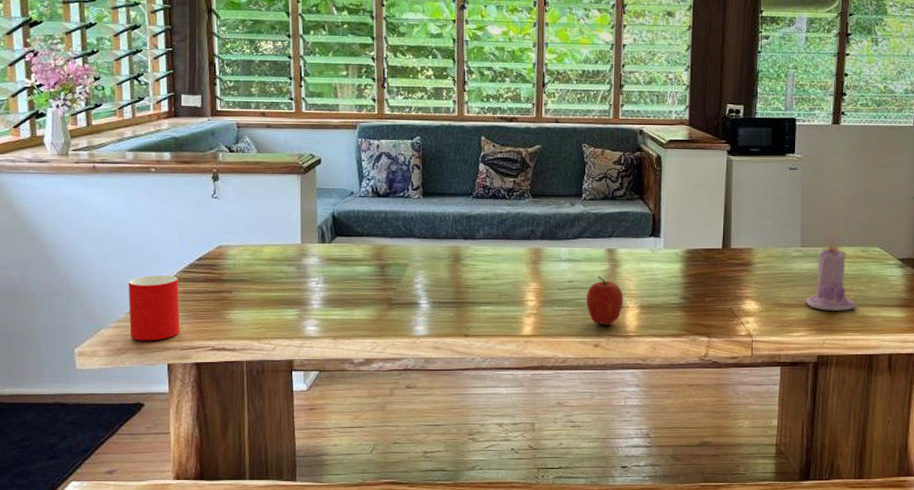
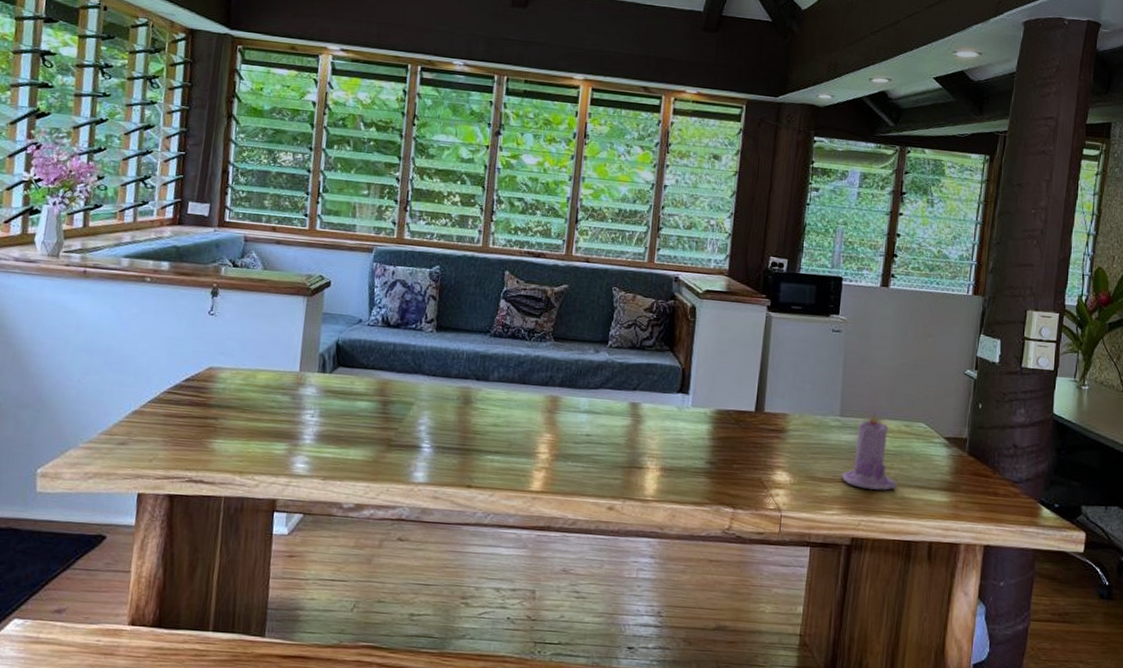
cup: present [128,275,181,341] -> none [100,393,161,467]
fruit: present [586,275,624,325] -> none [603,431,644,487]

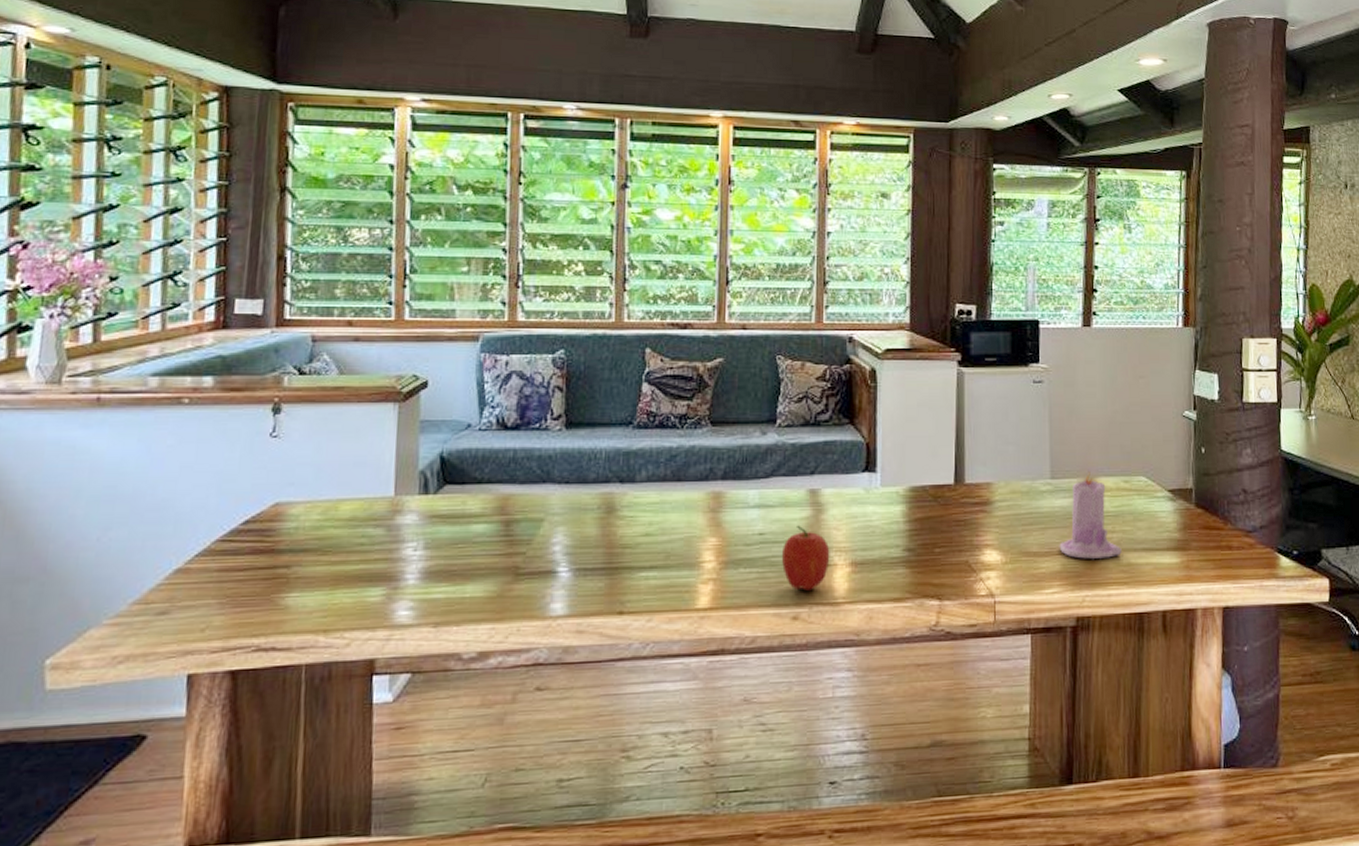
fruit: none [603,431,644,487] -> present [781,525,830,590]

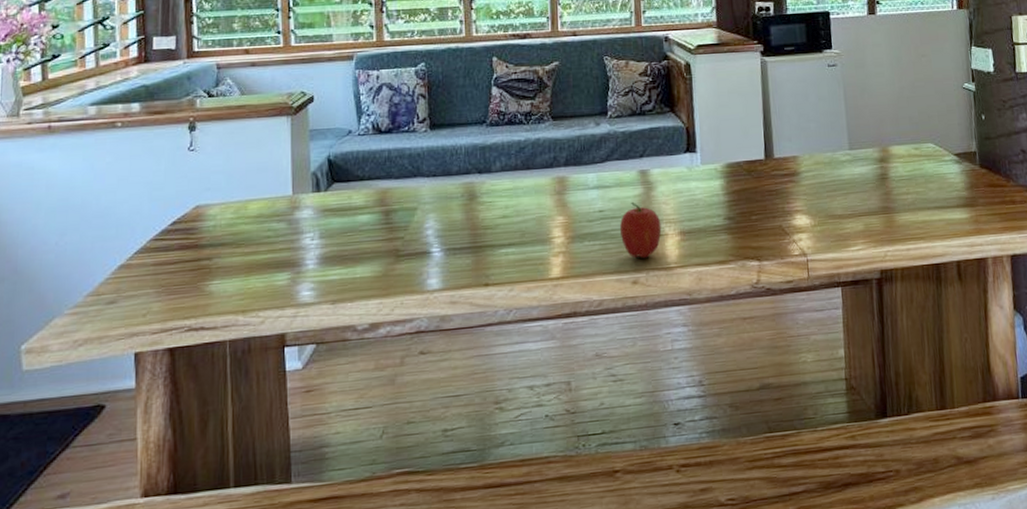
candle: present [1059,471,1122,559] -> none [860,141,917,219]

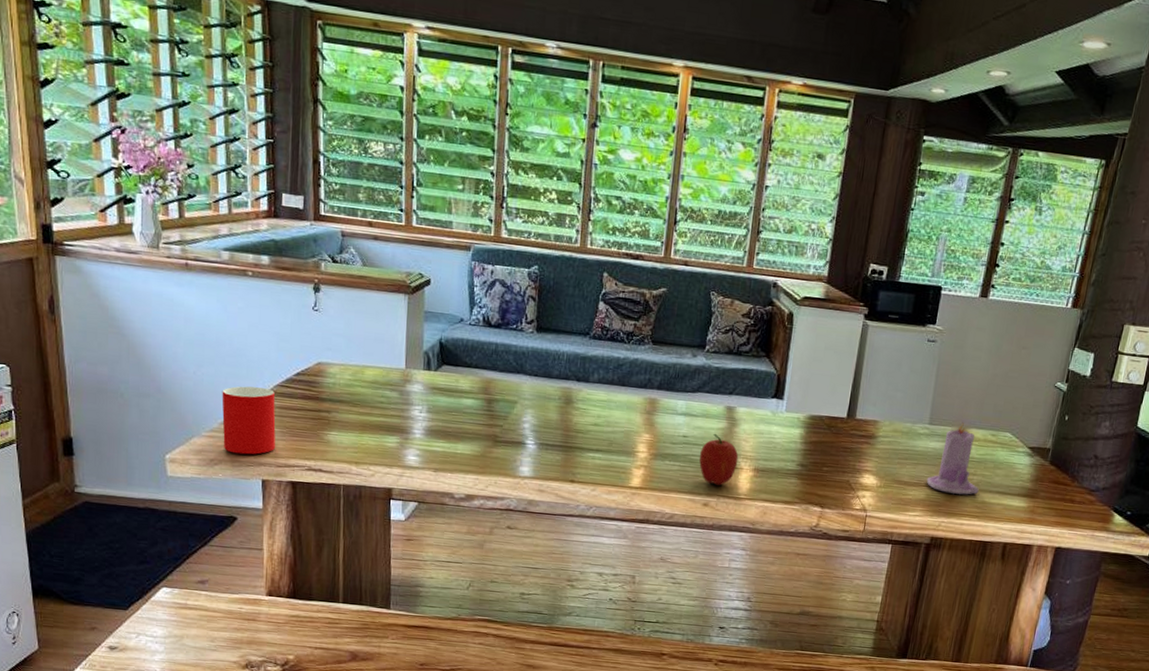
cup: none [87,246,151,328] -> present [221,386,276,455]
candle: none [860,141,917,219] -> present [926,422,979,495]

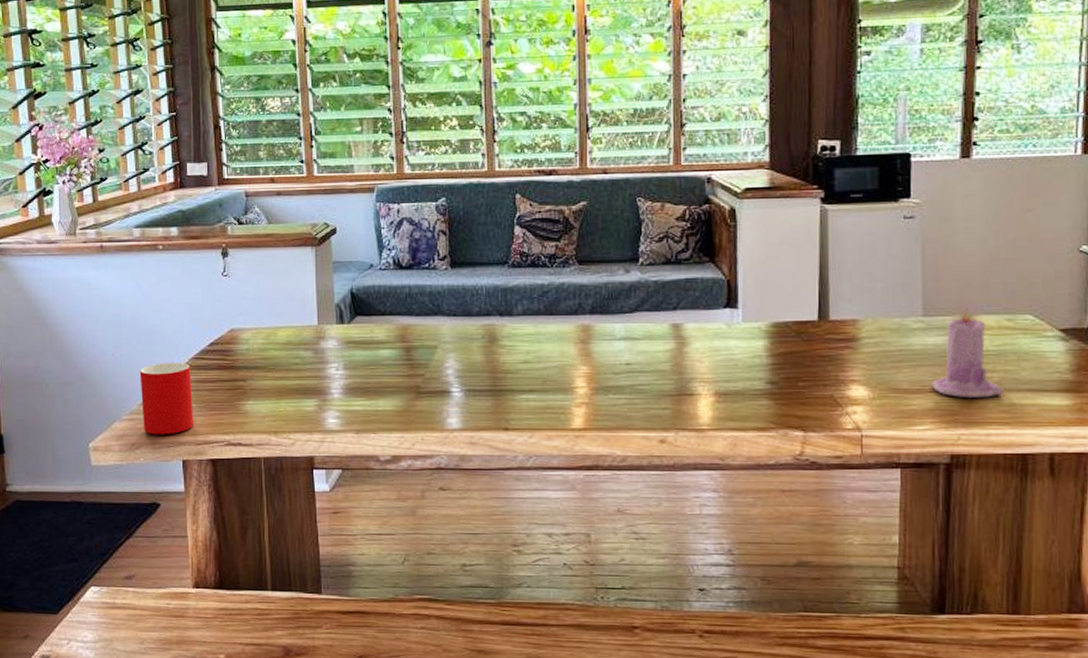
fruit: present [699,433,739,486] -> none [647,356,694,417]

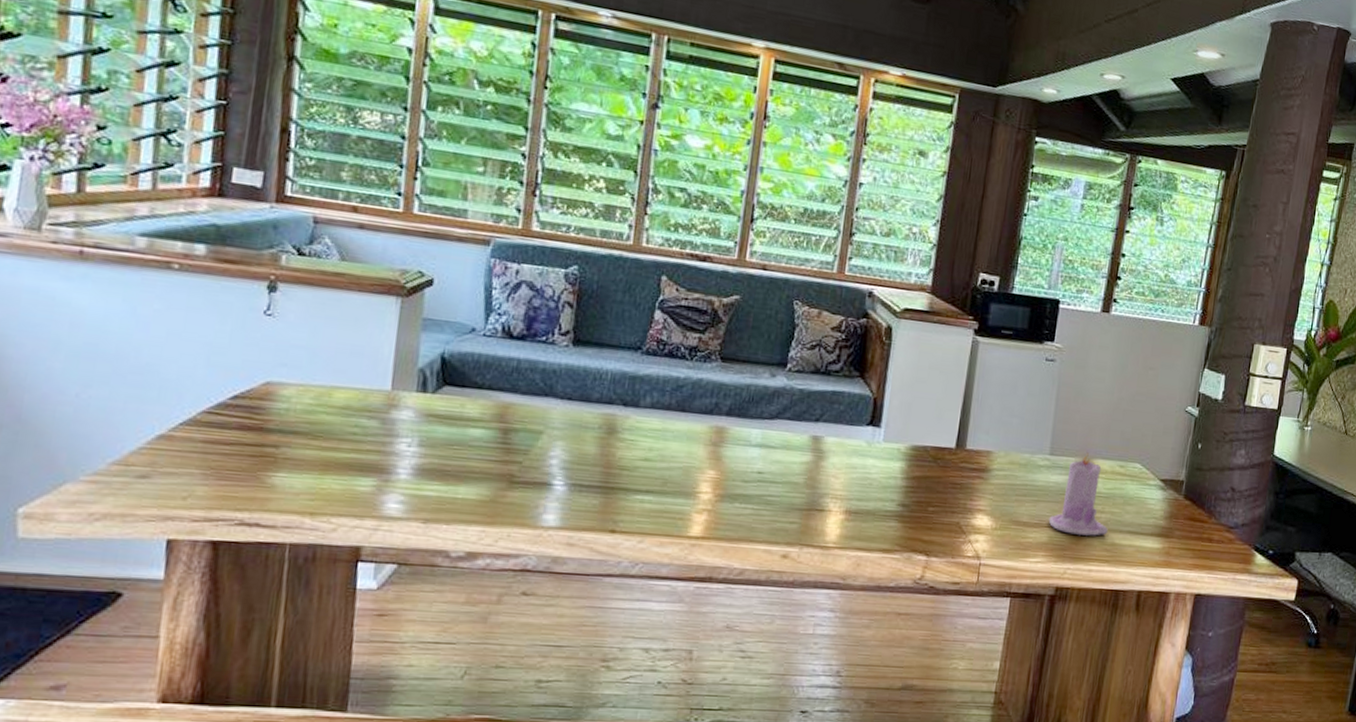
cup: present [139,363,195,435] -> none [111,413,199,506]

